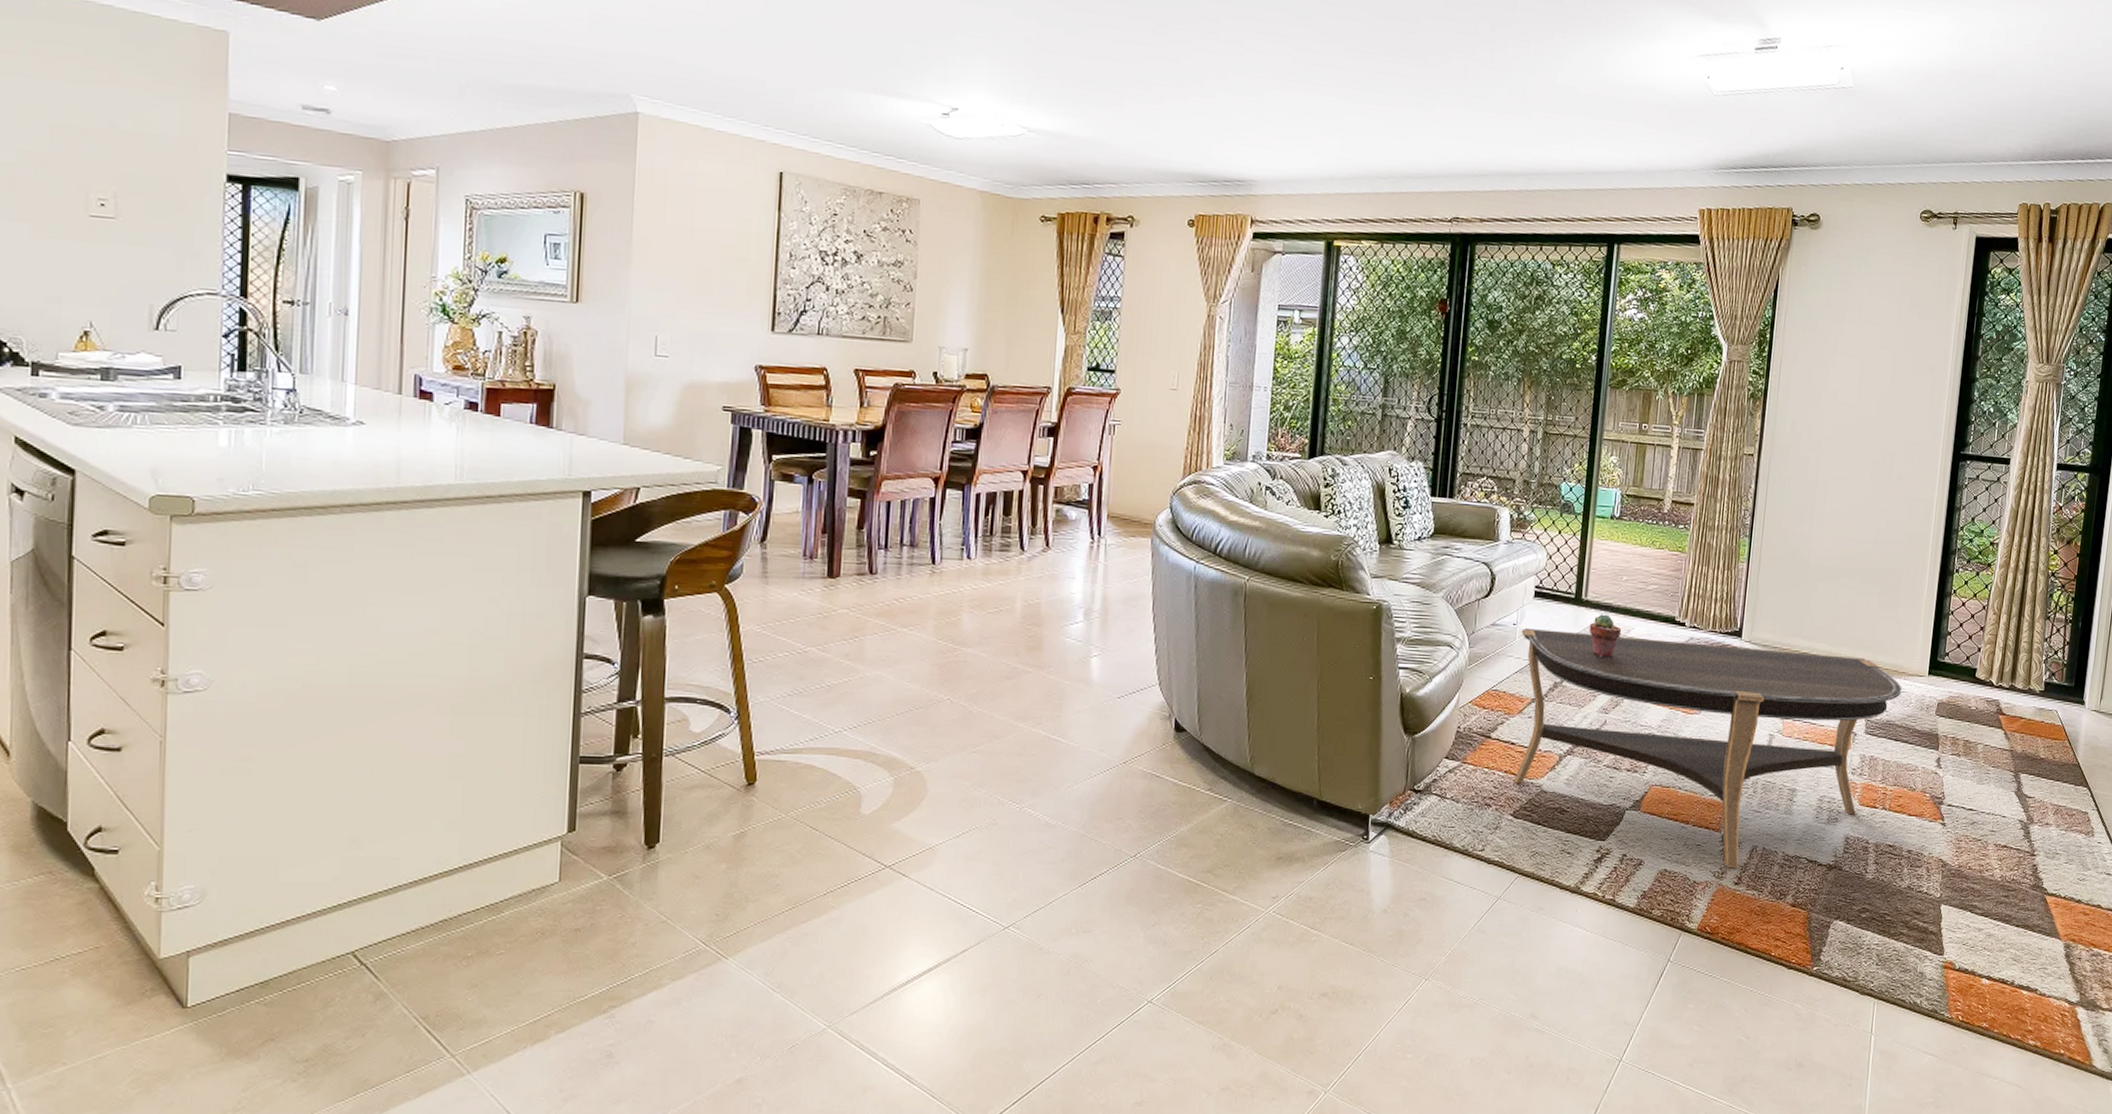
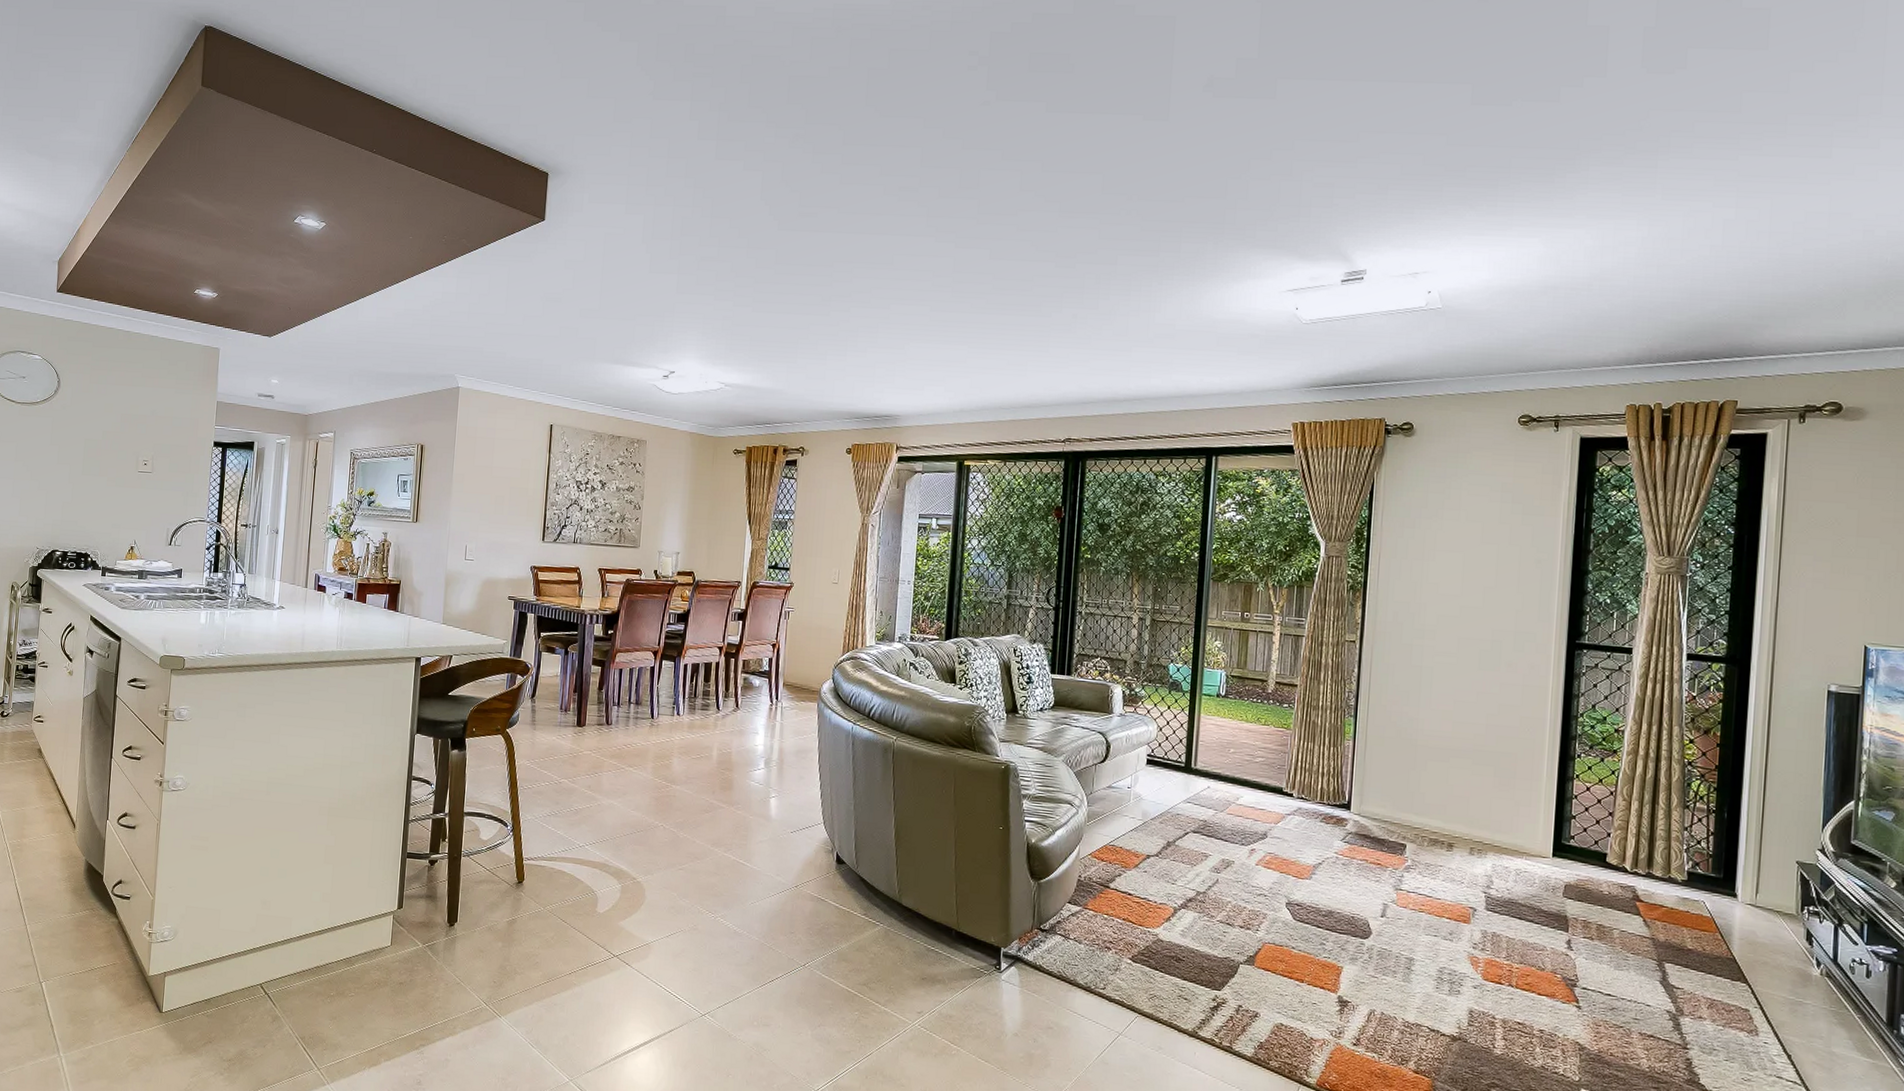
coffee table: present [1515,627,1903,869] -> none [1132,791,1524,1030]
potted succulent: present [1589,614,1622,657] -> none [1199,782,1231,822]

